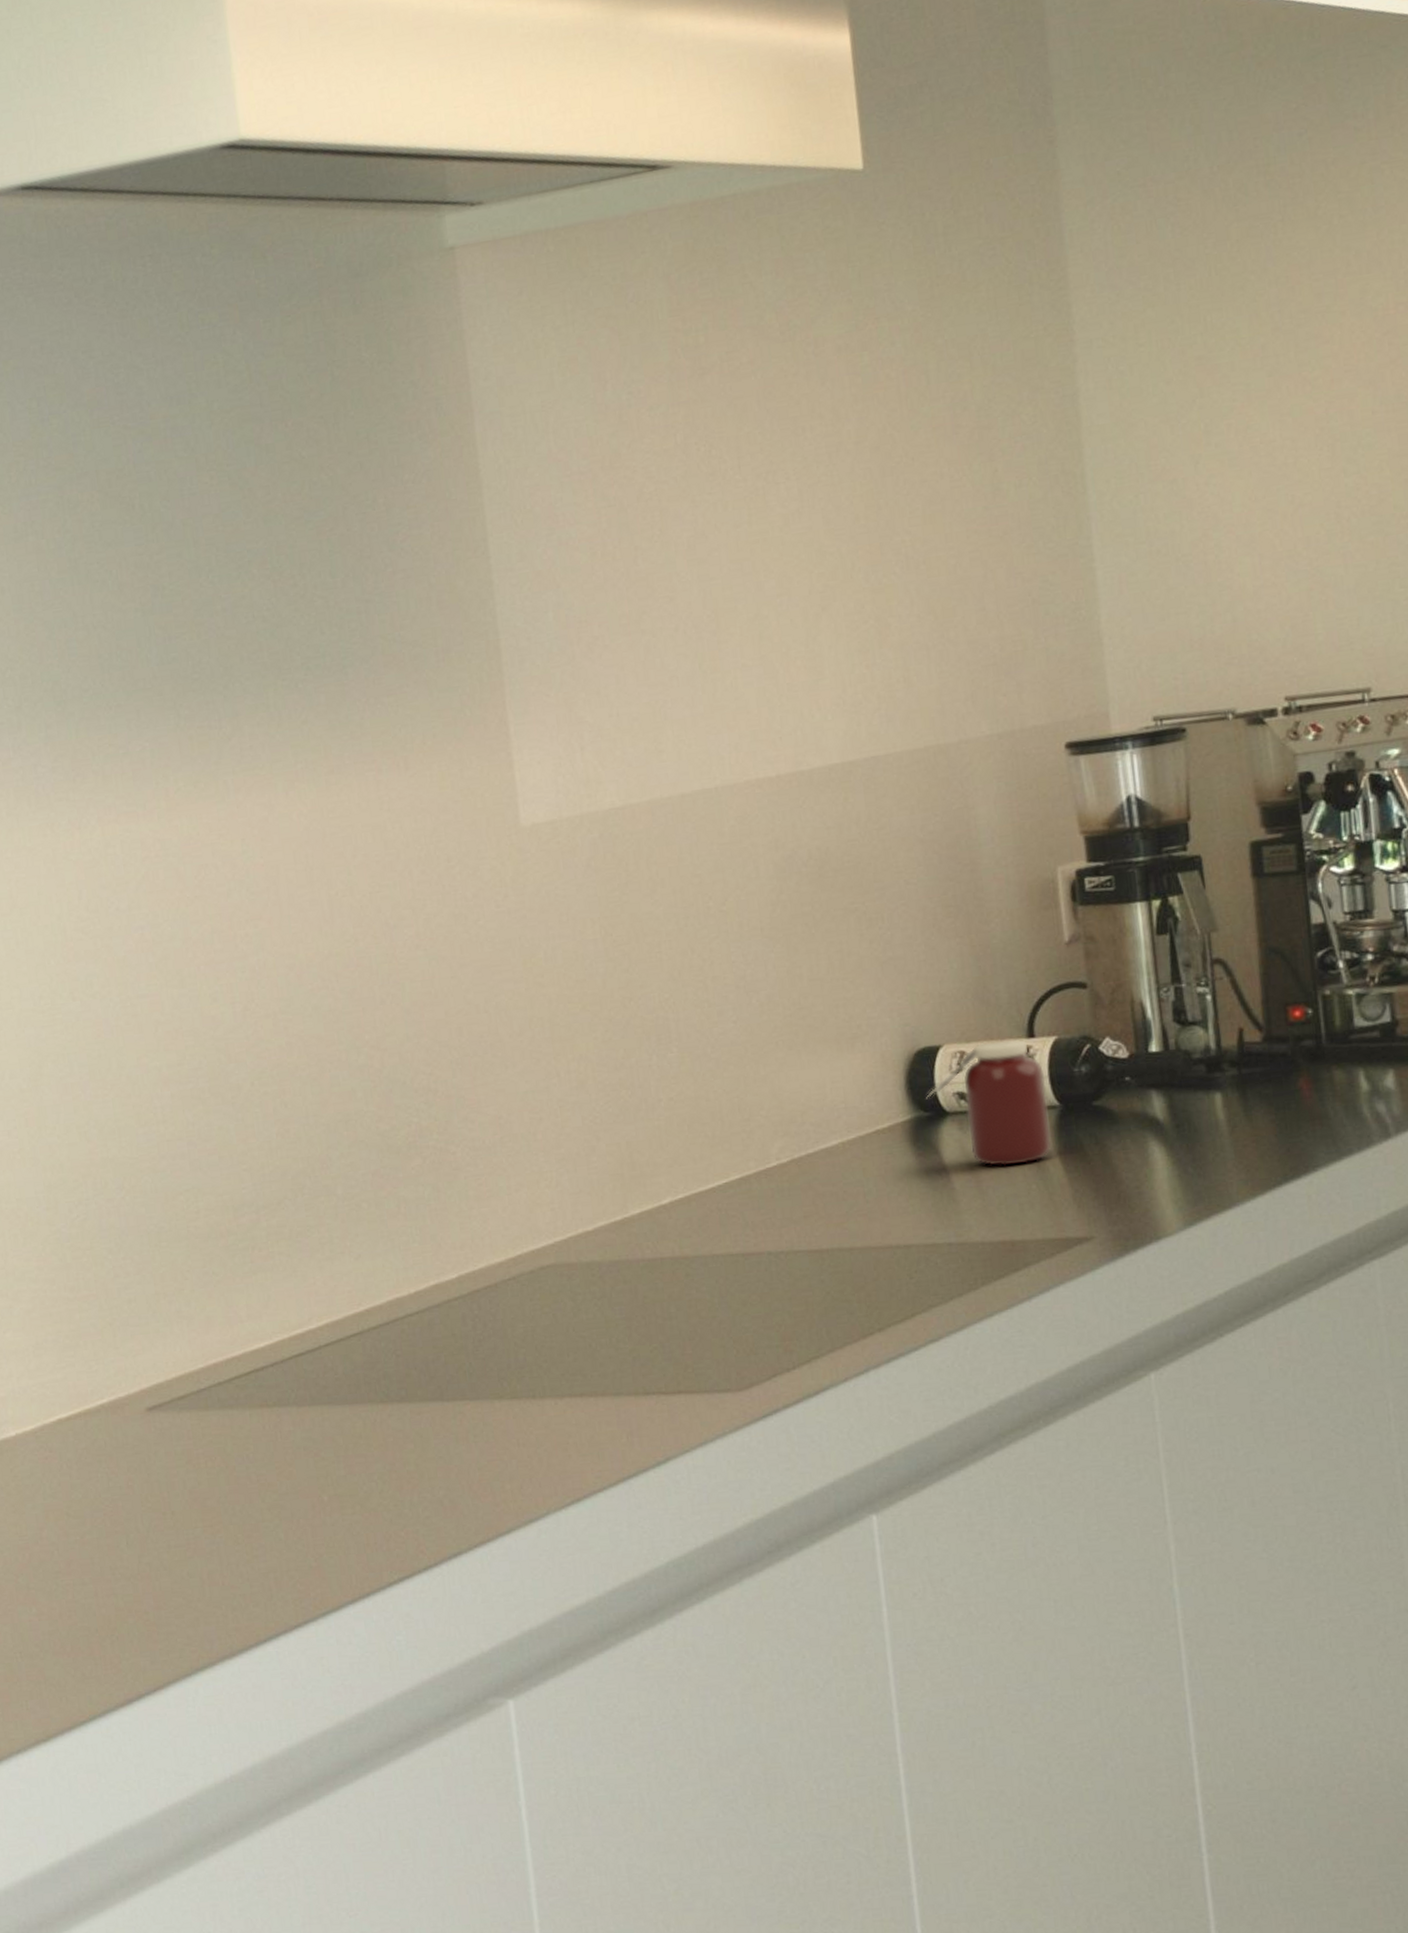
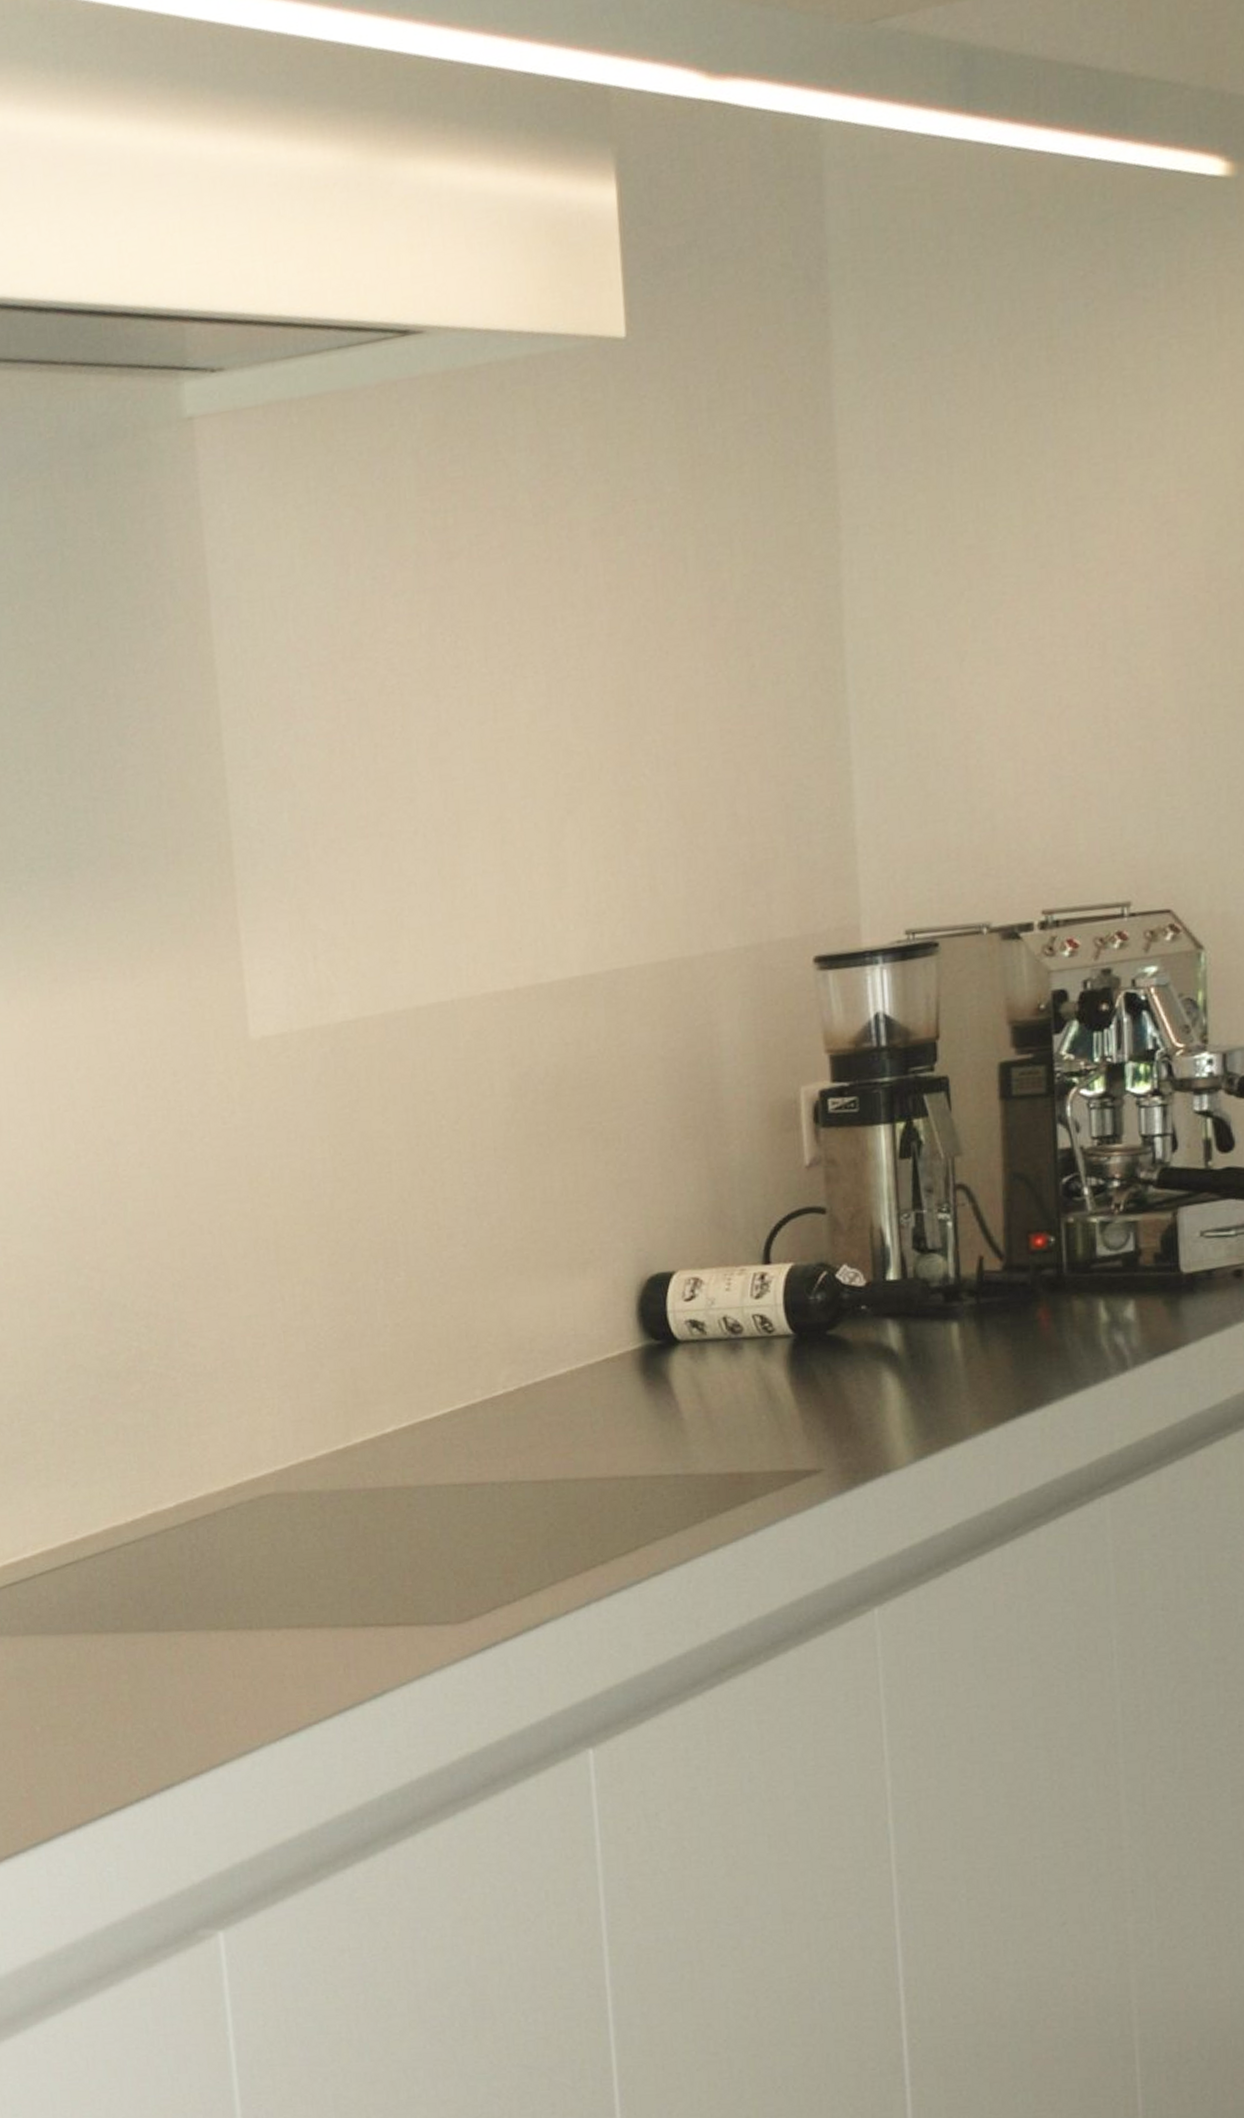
jar: present [926,1039,1052,1166] -> none [658,1266,784,1396]

